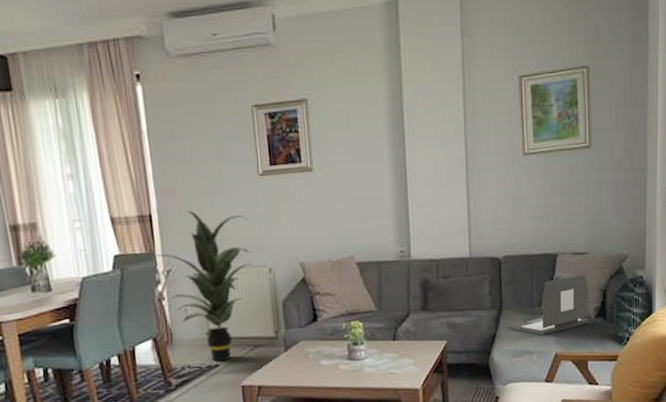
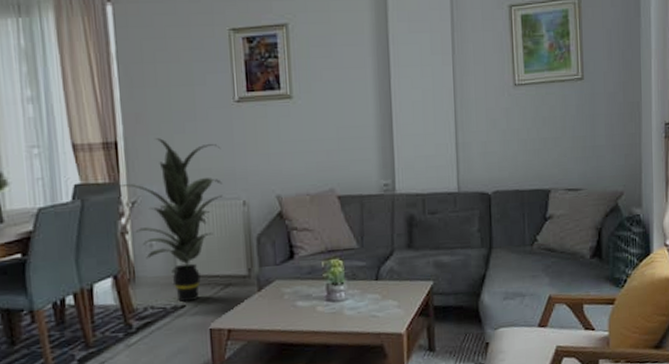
laptop: present [510,274,590,336] -> none [500,211,585,276]

